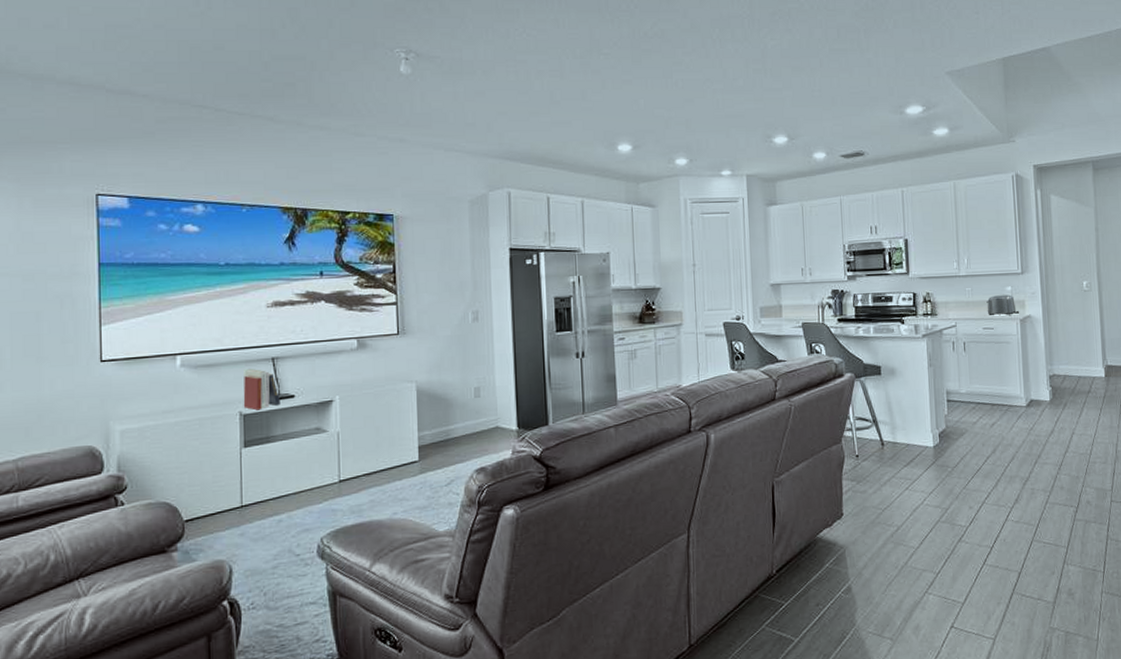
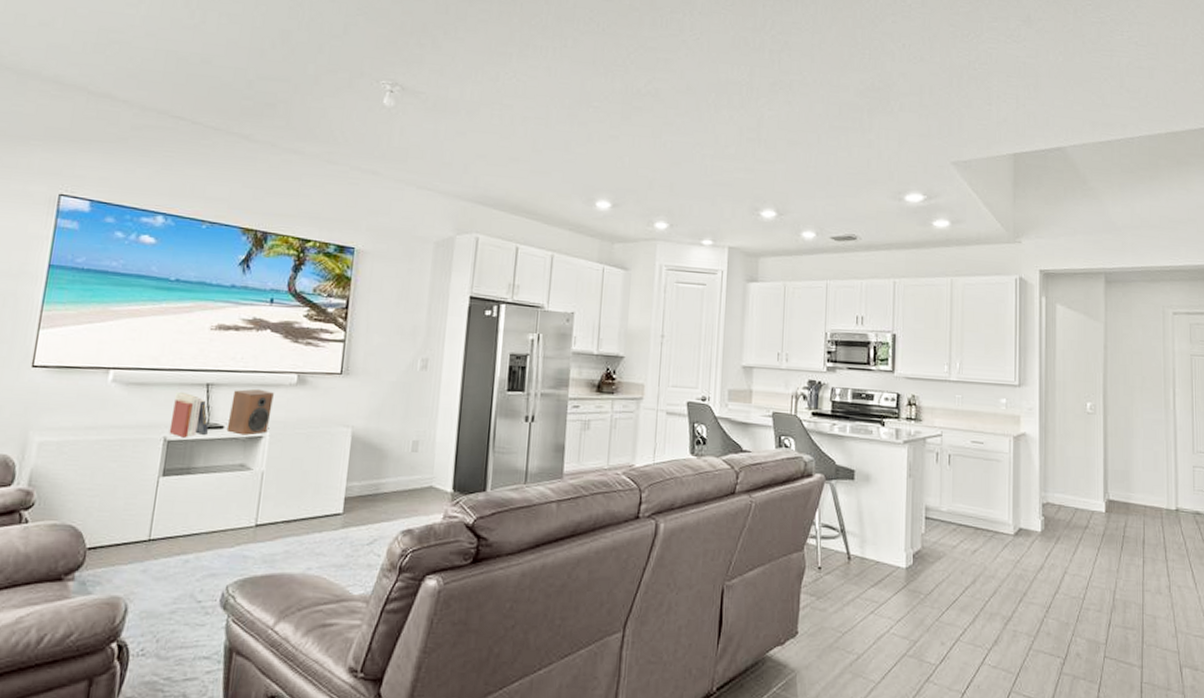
speaker: none [297,357,338,402] -> present [226,388,274,436]
toaster: present [986,294,1019,316] -> none [977,406,1013,431]

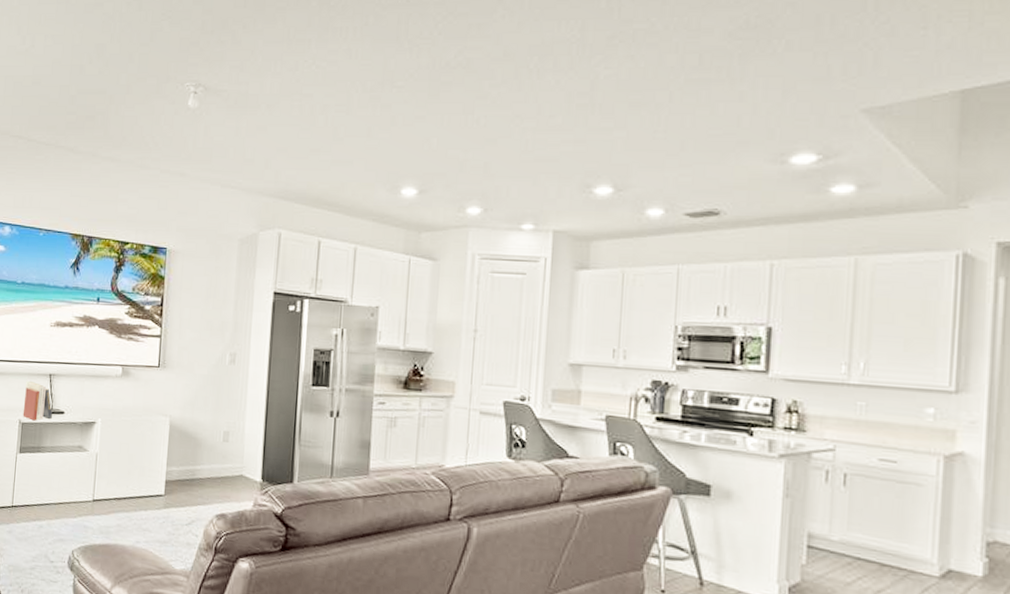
speaker: present [226,388,274,436] -> none [66,379,103,421]

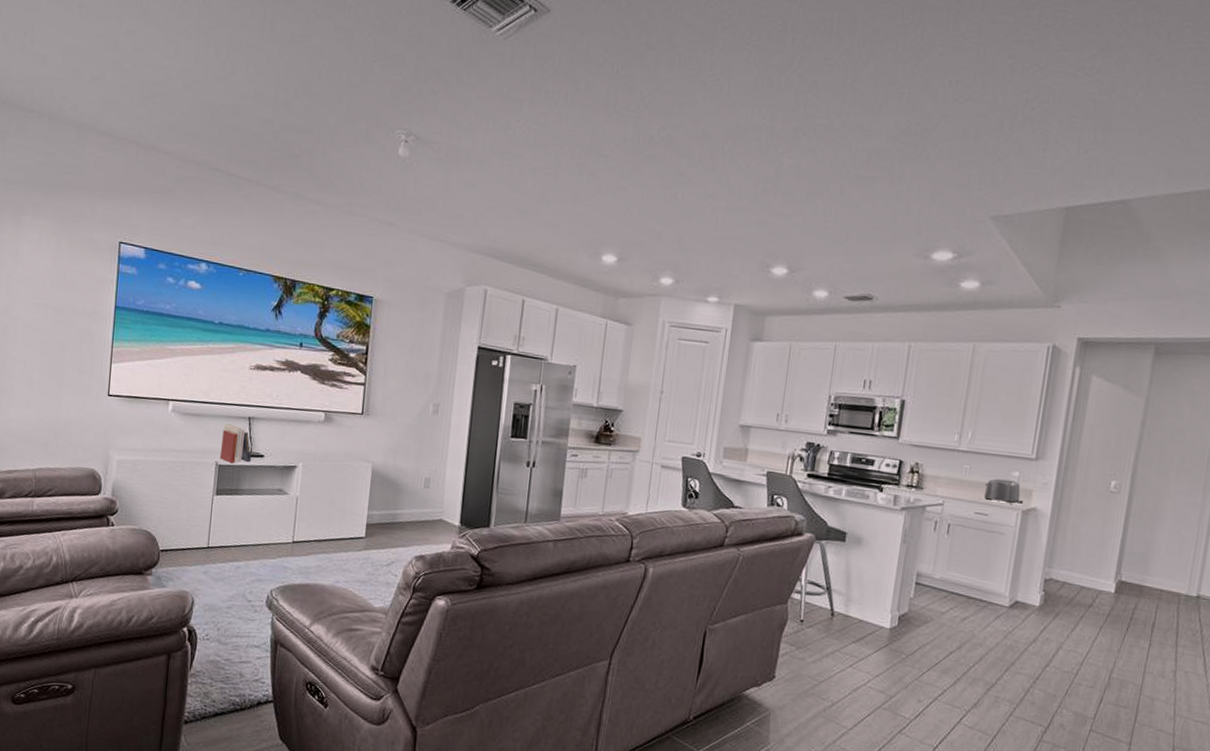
toaster: none [889,417,944,448] -> present [984,478,1023,504]

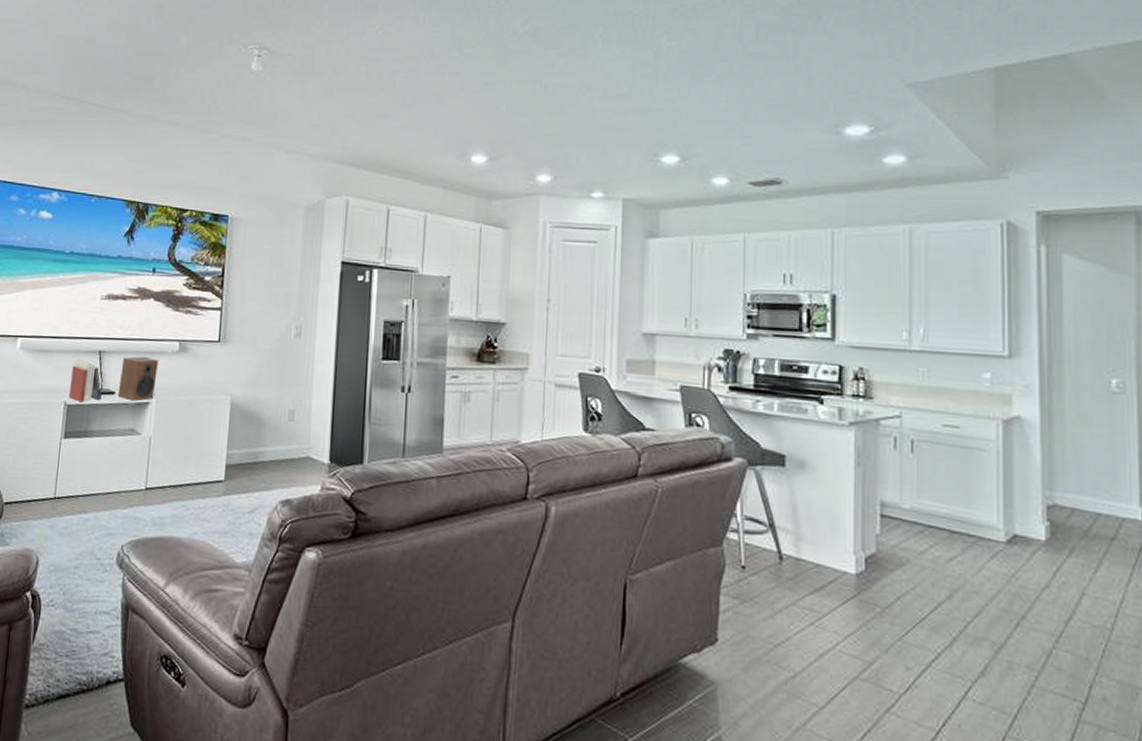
speaker: none [266,424,305,465] -> present [117,356,158,401]
toaster: present [984,478,1023,504] -> none [950,382,1001,413]

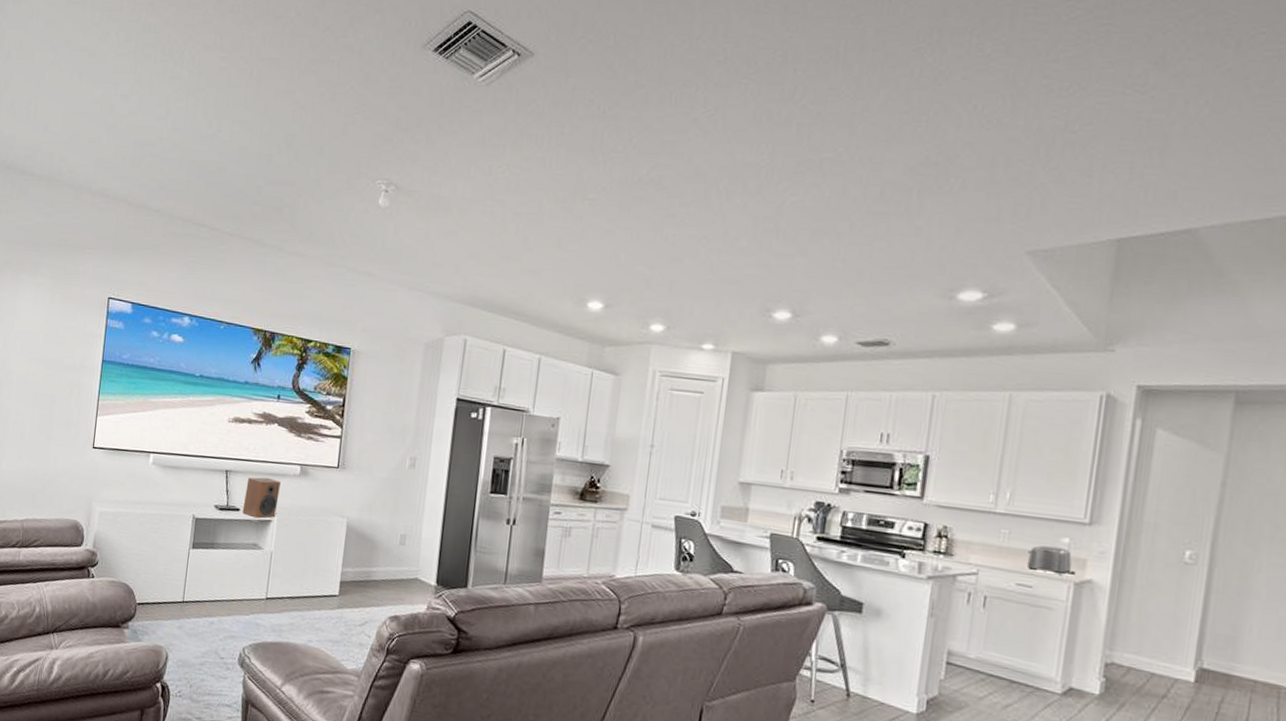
books: present [68,359,102,403] -> none [196,476,228,517]
toaster: none [950,382,1001,413] -> present [1027,545,1075,575]

